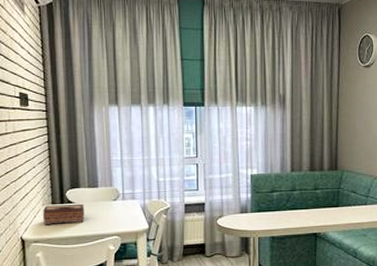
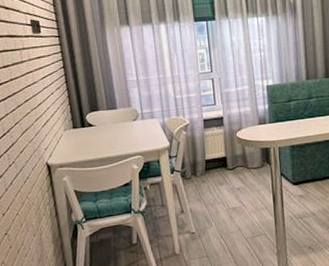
tissue box: present [42,203,85,225] -> none [65,126,107,149]

